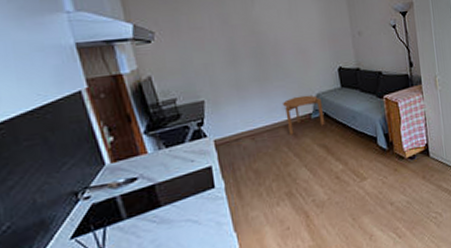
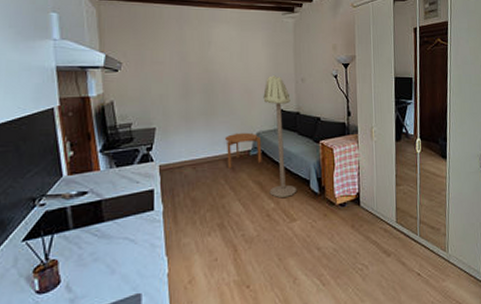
floor lamp: none [319,31,365,159] -> present [263,75,297,197]

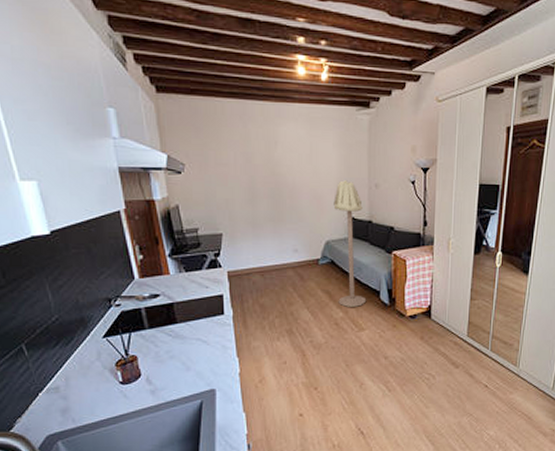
side table: present [225,132,262,169] -> none [294,241,332,277]

